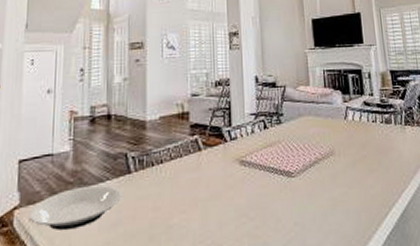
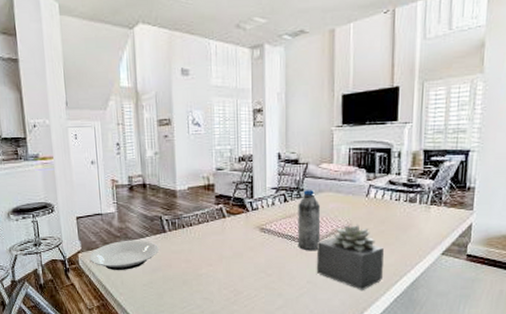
water bottle: none [278,113,305,185] -> present [297,189,321,251]
succulent plant: none [301,151,372,229] -> present [316,225,384,290]

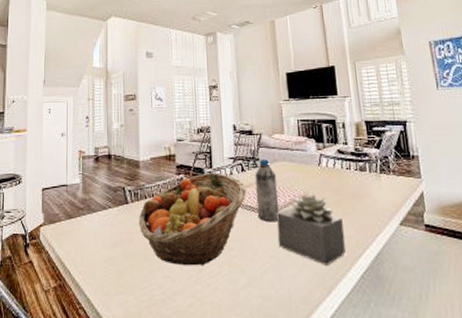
plate: present [89,240,160,270] -> none [51,211,122,245]
fruit basket: none [177,203,288,290] -> present [139,172,247,266]

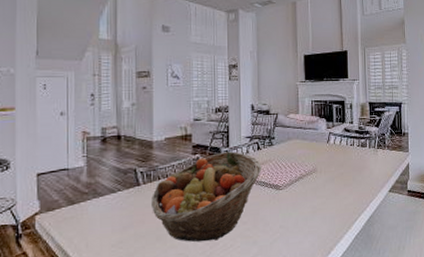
water bottle: present [255,158,280,222] -> none [270,137,291,196]
succulent plant: present [276,194,346,265] -> none [287,169,345,230]

